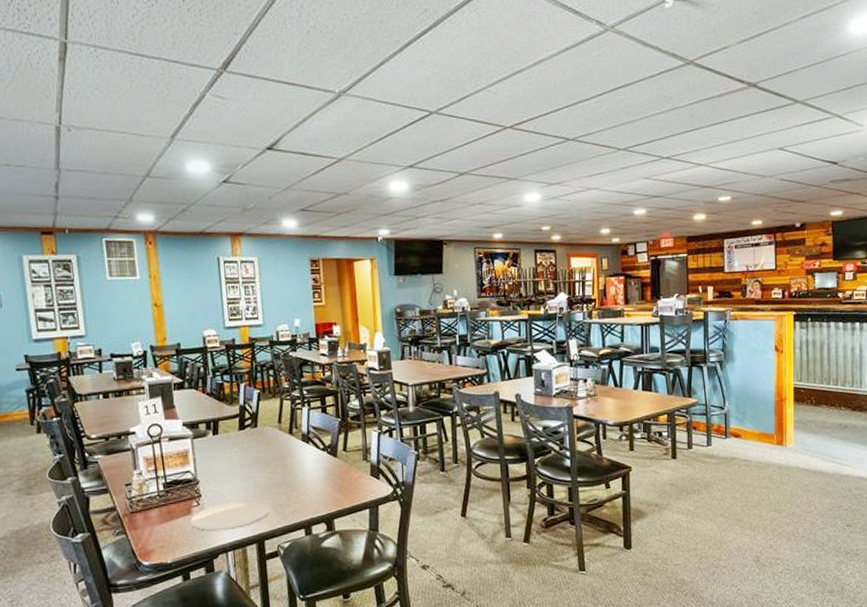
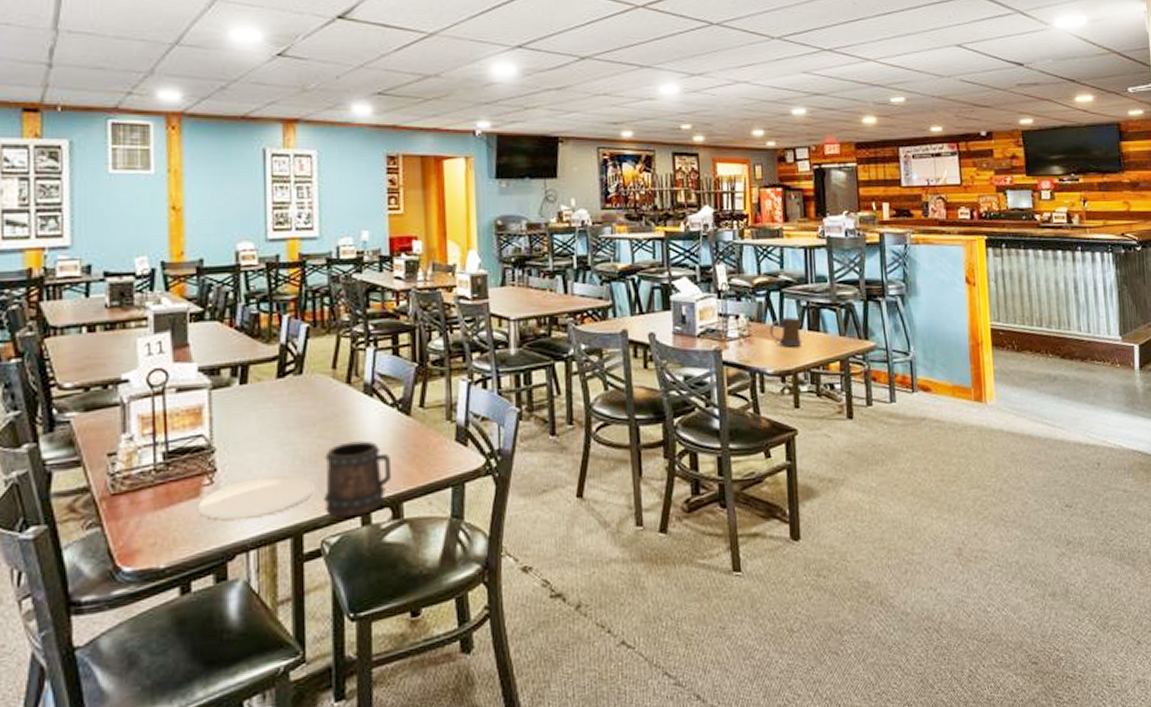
beer mug: none [276,475,325,529] -> present [324,440,391,517]
beer mug: none [611,381,637,404] -> present [770,317,802,347]

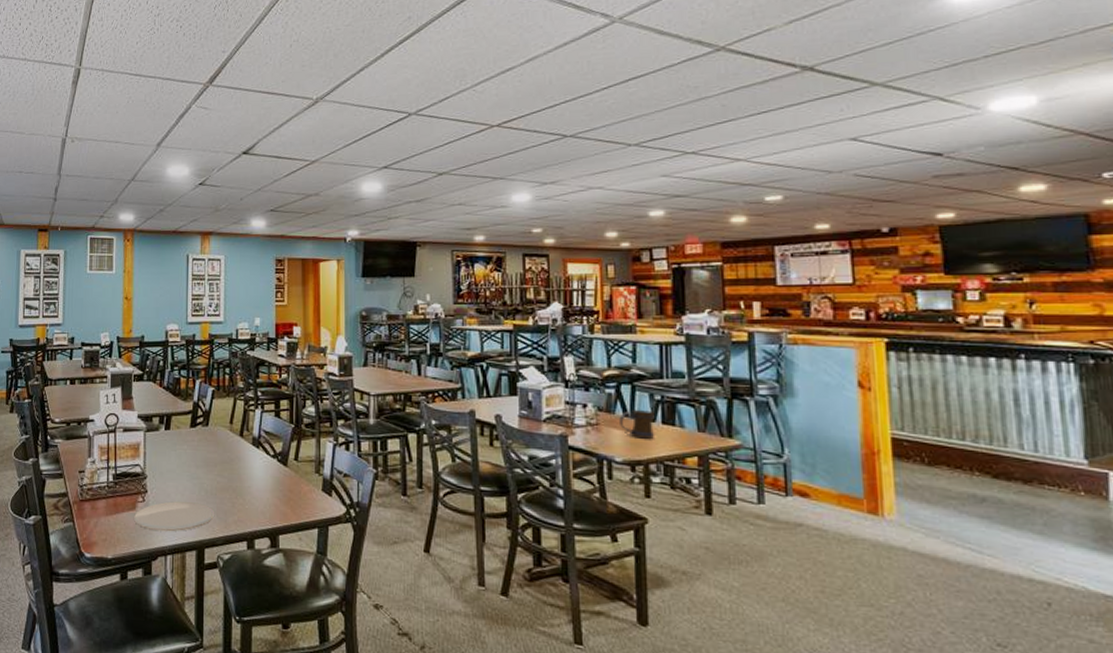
beer mug: present [324,440,391,517] -> none [220,482,270,541]

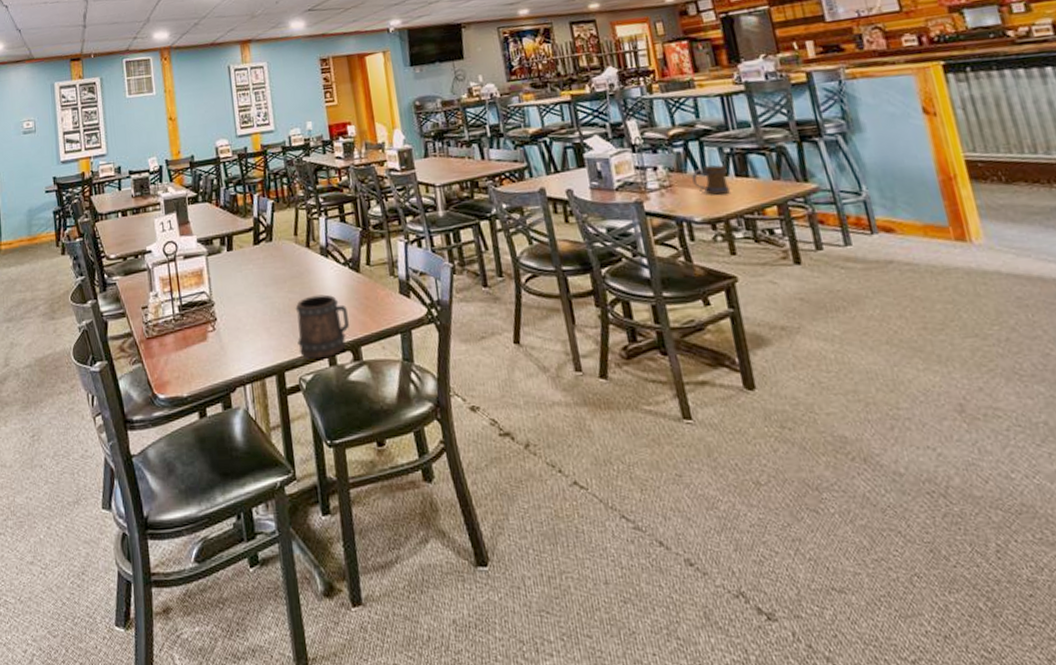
plate: present [134,501,215,532] -> none [206,323,291,361]
beer mug: none [220,482,270,541] -> present [295,294,349,359]

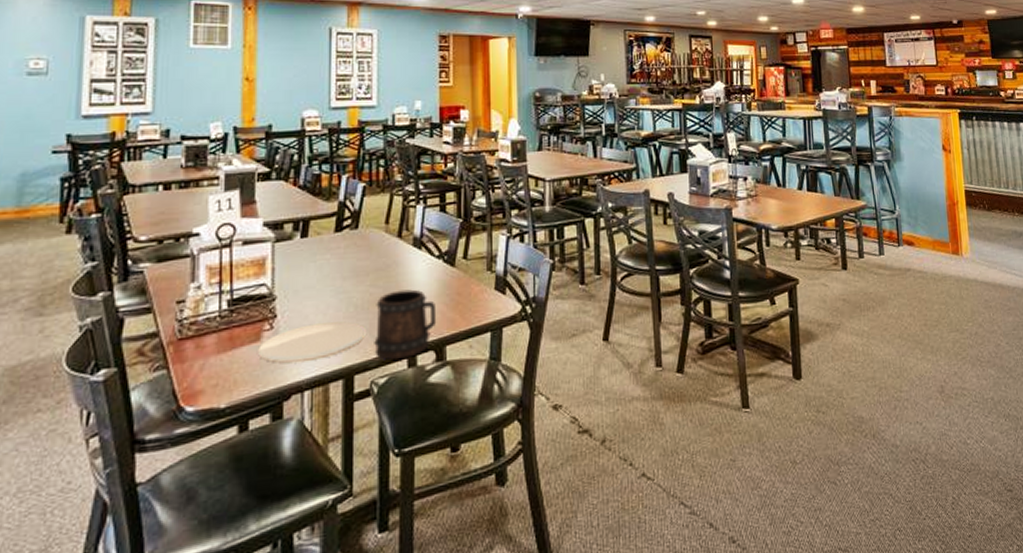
plate: none [206,323,291,361] -> present [258,321,367,364]
beer mug: present [692,165,730,195] -> none [774,180,802,206]

